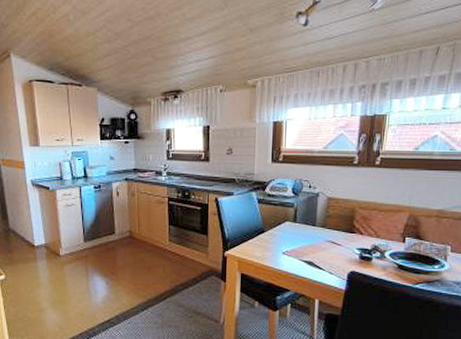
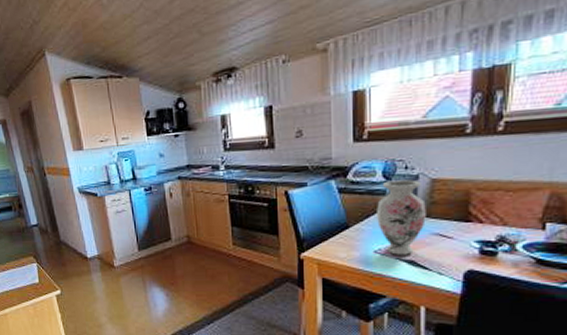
vase: none [286,196,323,257] -> present [377,179,426,255]

